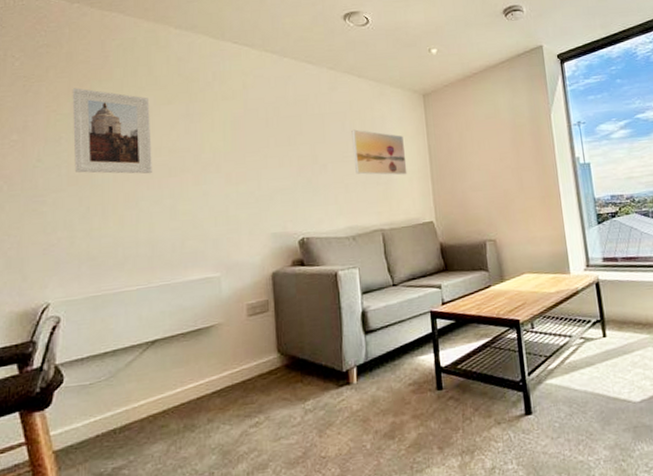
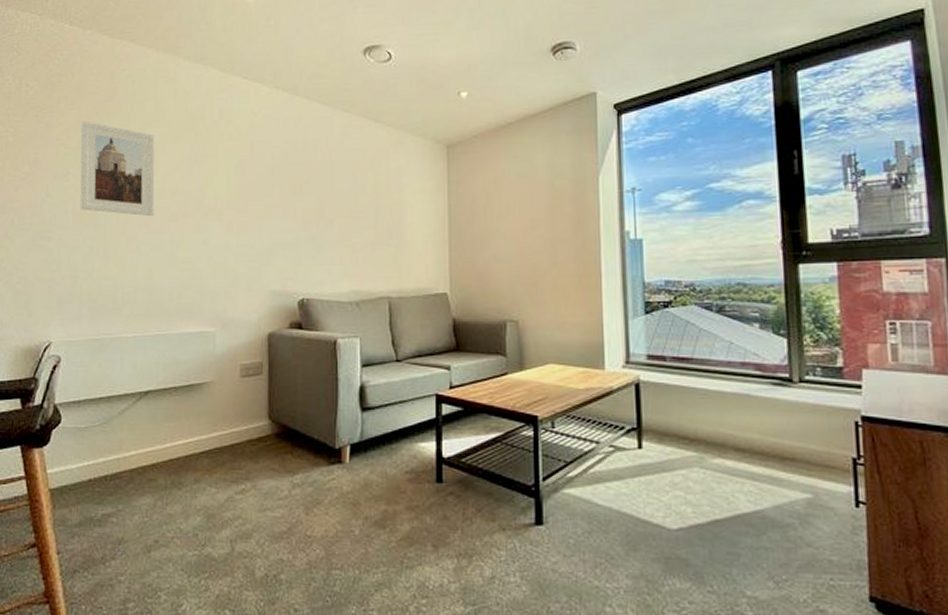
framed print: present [351,129,407,175] -> none [363,181,422,238]

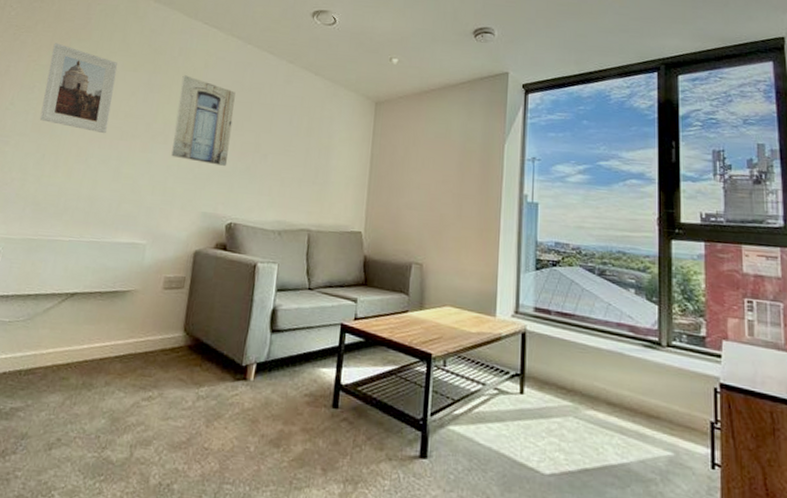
wall art: none [227,140,291,237] -> present [171,75,236,166]

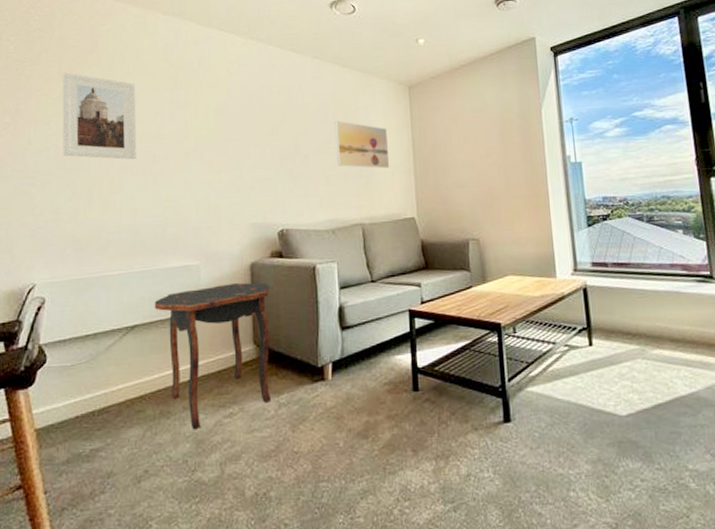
side table: none [96,267,209,407] -> present [154,282,271,430]
wall art: present [171,75,236,166] -> none [206,86,269,174]
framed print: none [294,125,348,180] -> present [334,120,390,169]

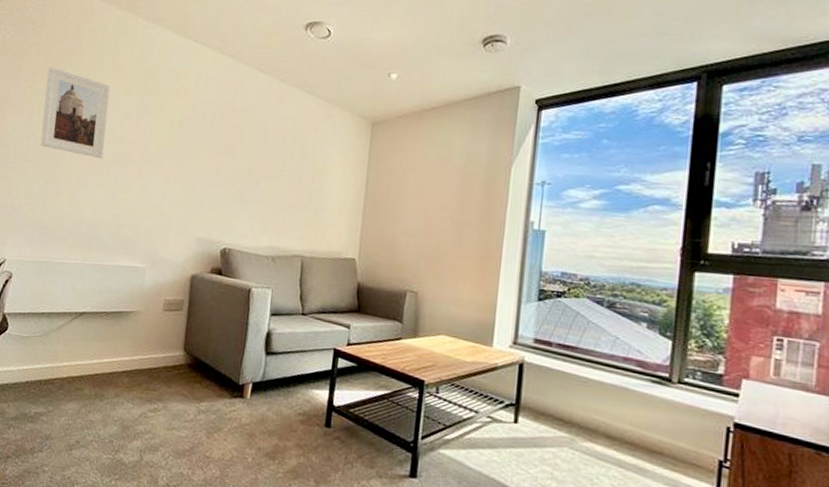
side table: present [154,282,271,430] -> none [101,289,206,417]
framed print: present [334,120,390,169] -> none [287,148,342,205]

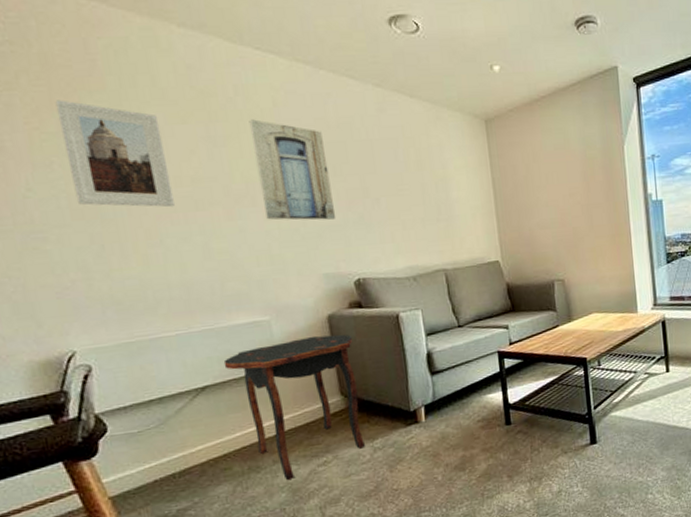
side table: none [101,289,206,417] -> present [223,334,365,481]
wall art: none [166,97,227,191] -> present [249,119,336,220]

